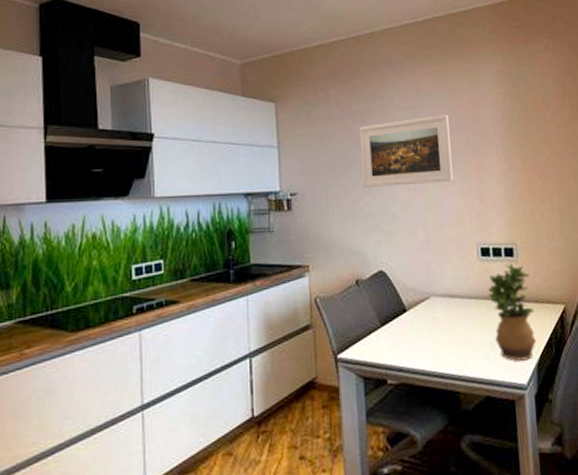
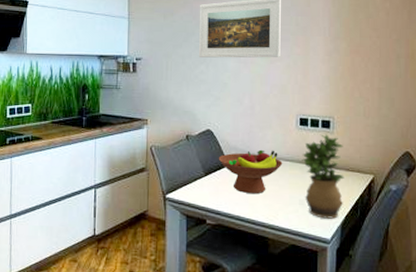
fruit bowl: none [394,287,467,343] -> present [218,149,283,194]

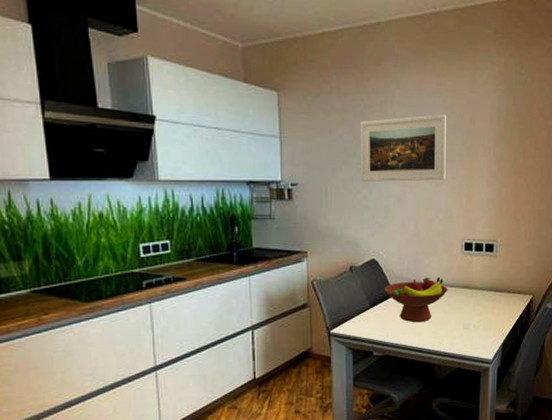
potted plant: present [302,134,344,219] -> none [466,258,506,341]

